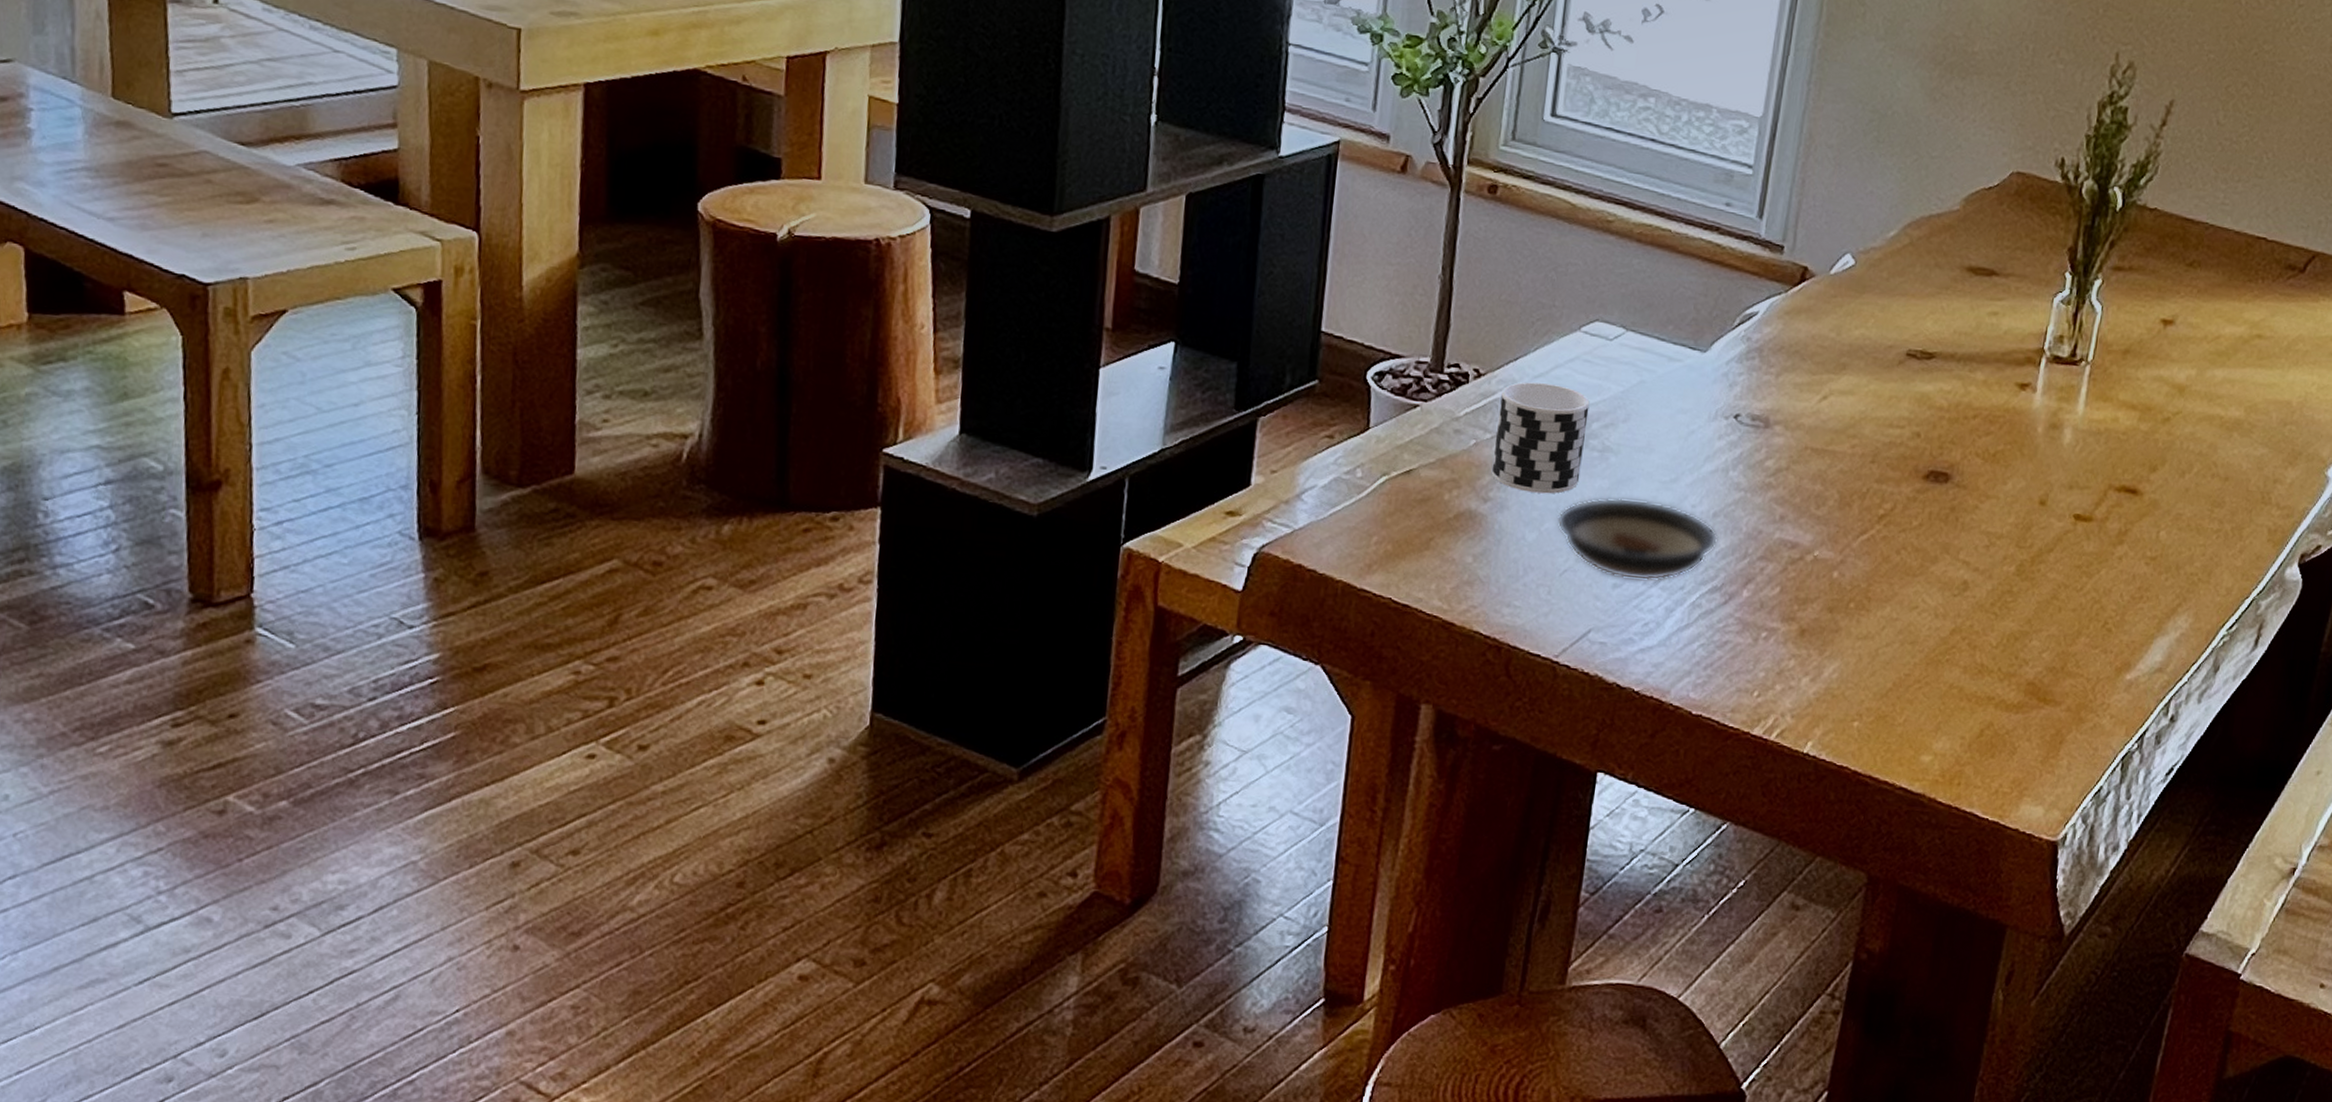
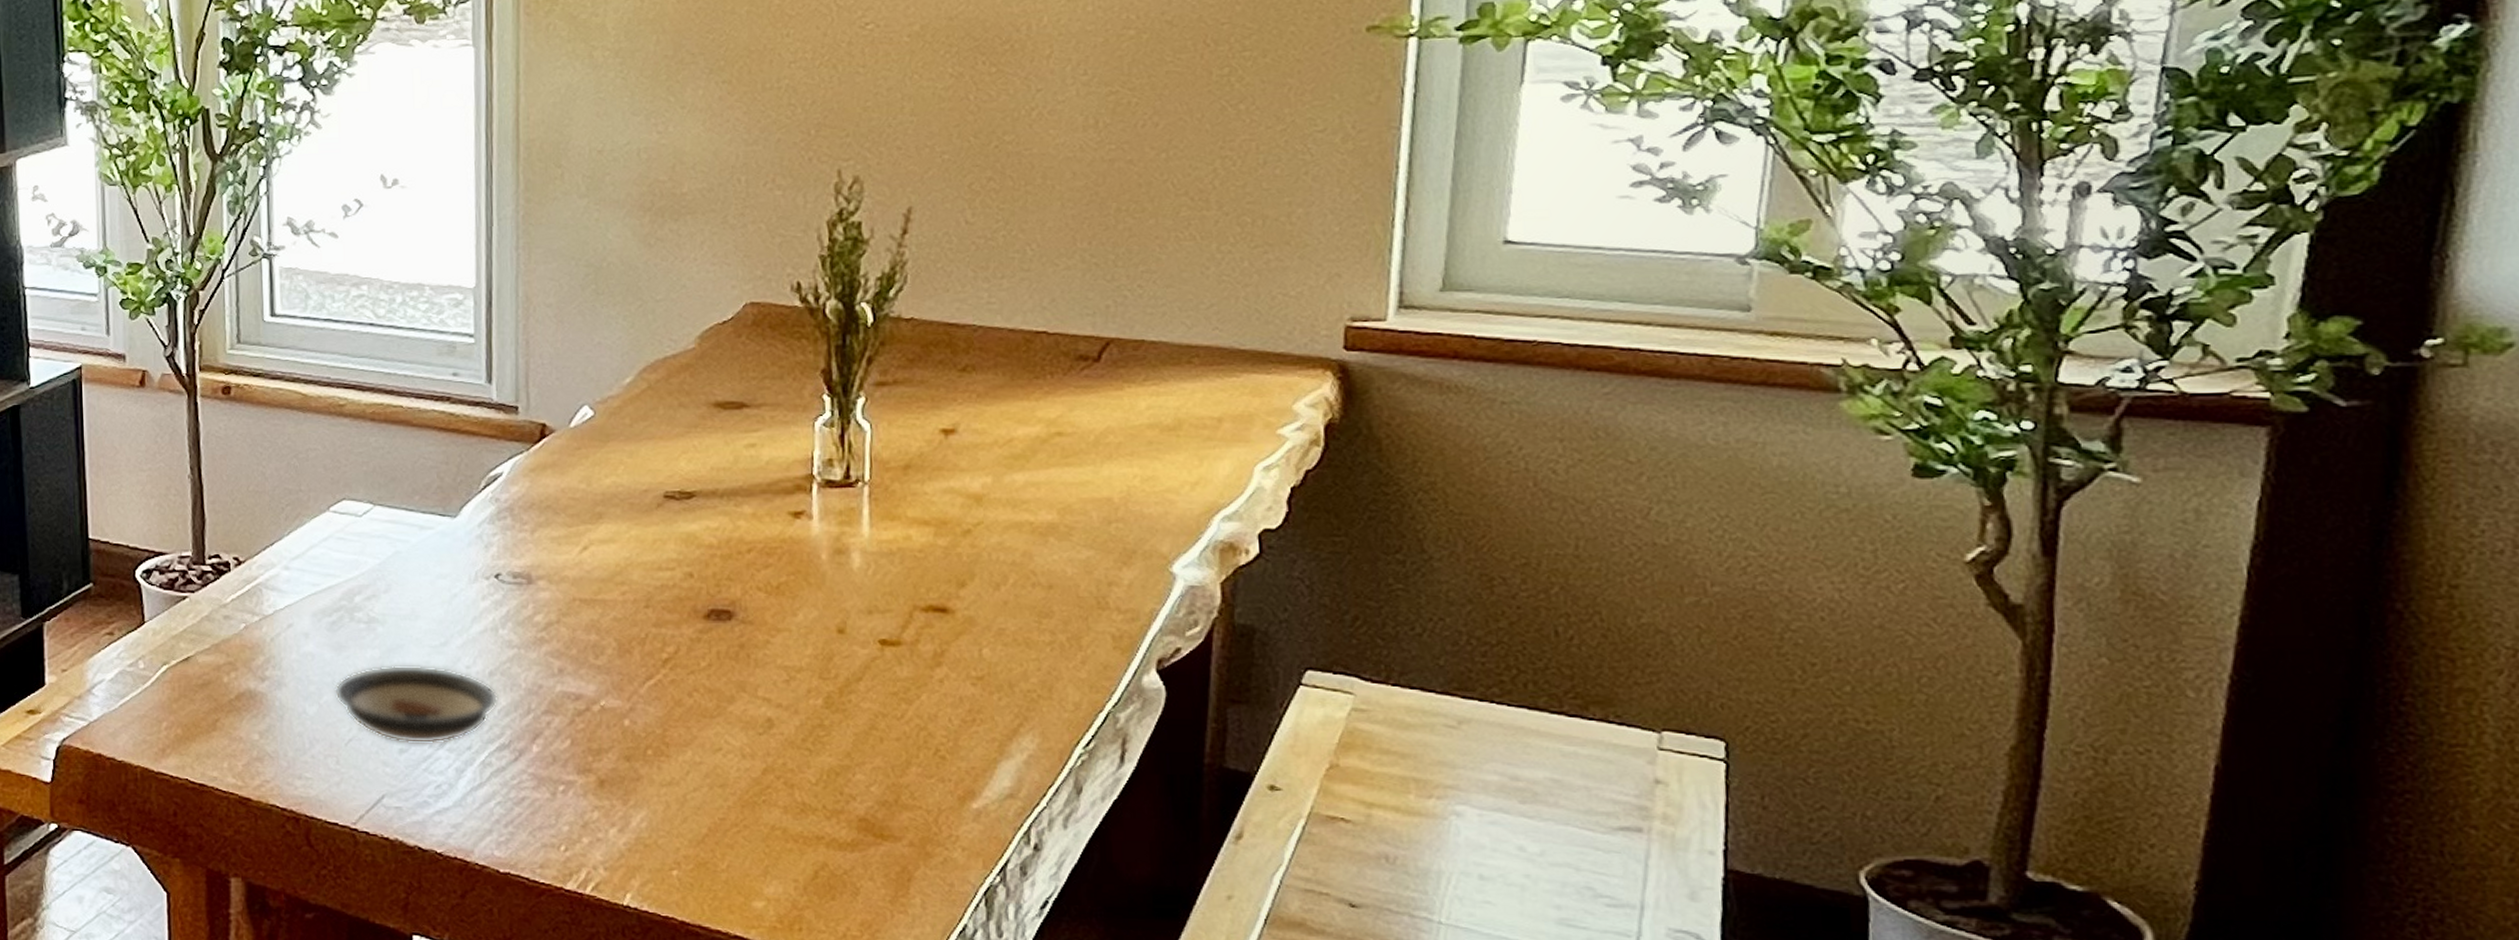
cup: present [1491,382,1590,494] -> none [263,564,350,668]

